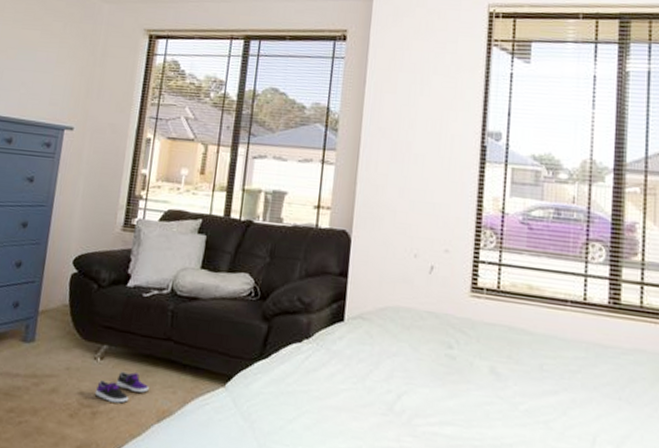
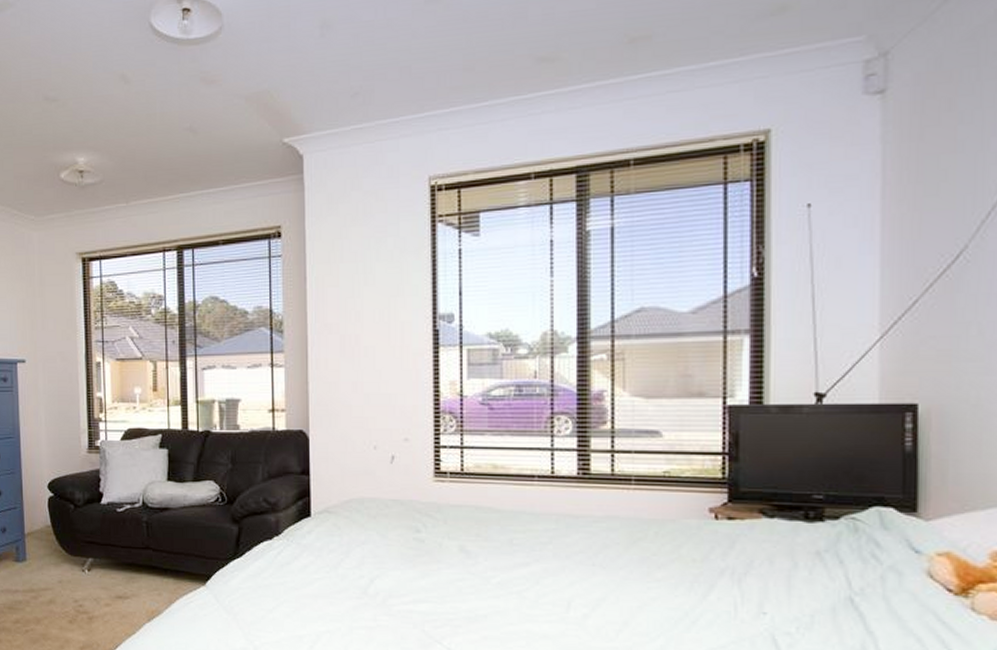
shoe: present [94,371,149,403] -> none [88,579,136,608]

